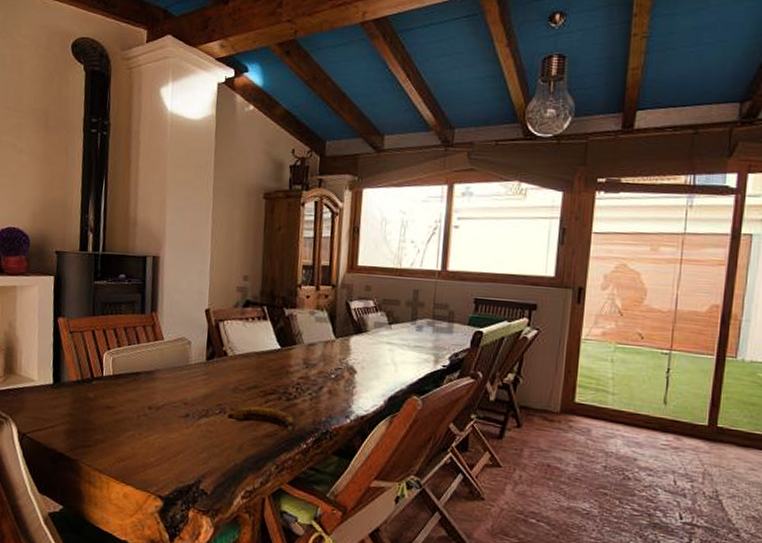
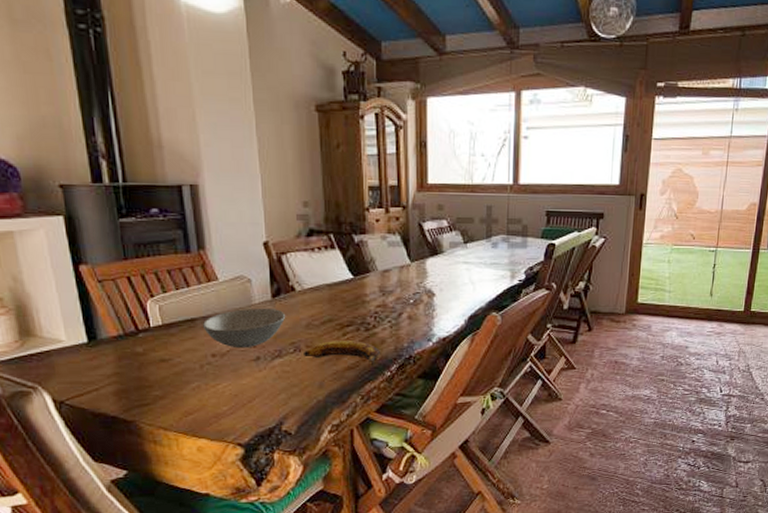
soup bowl: none [144,368,216,405] -> present [202,307,285,349]

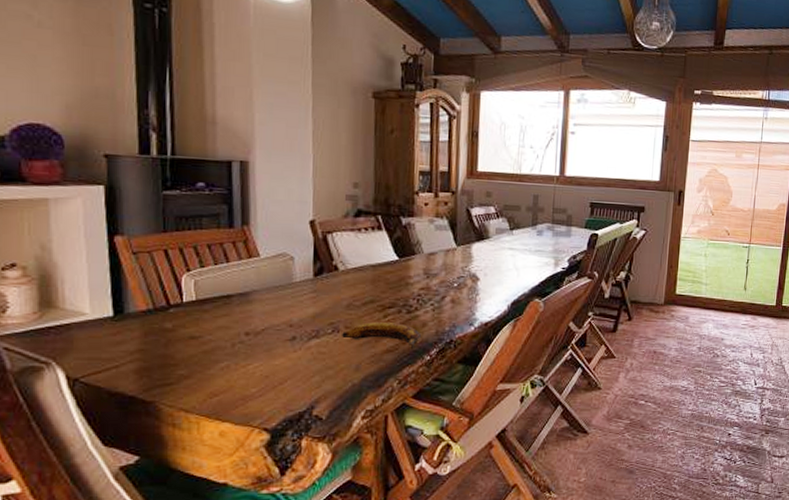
soup bowl: present [202,307,285,349] -> none [238,286,326,328]

